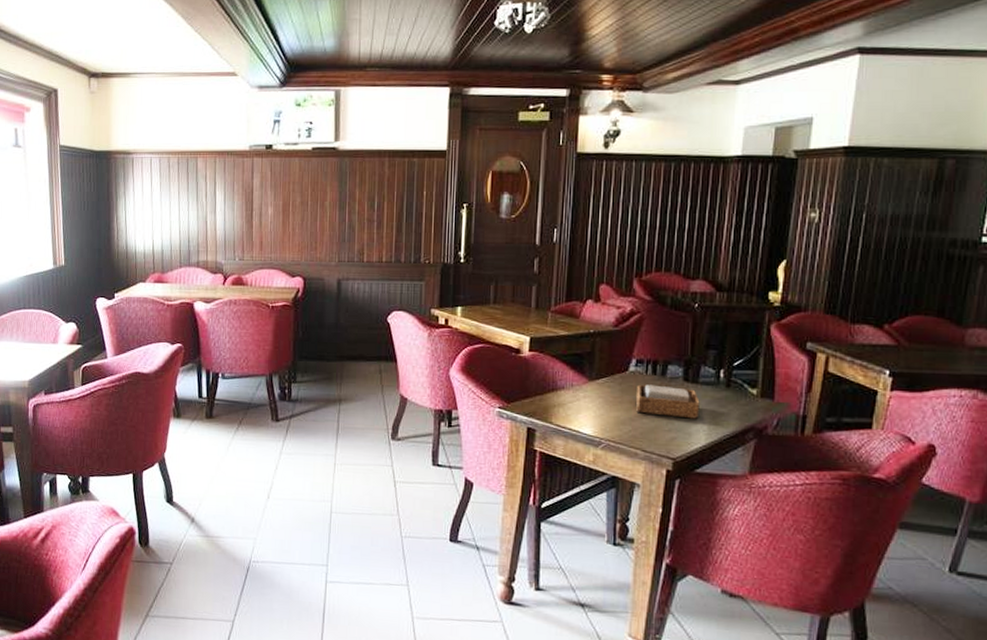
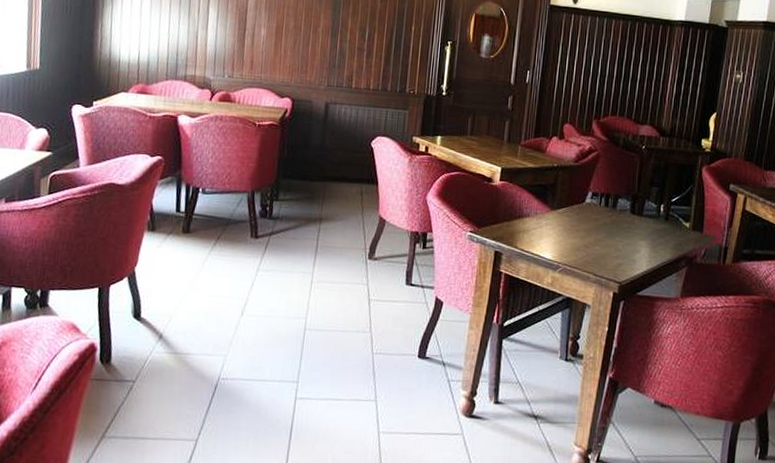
napkin holder: present [635,384,700,419] -> none [589,215,643,248]

